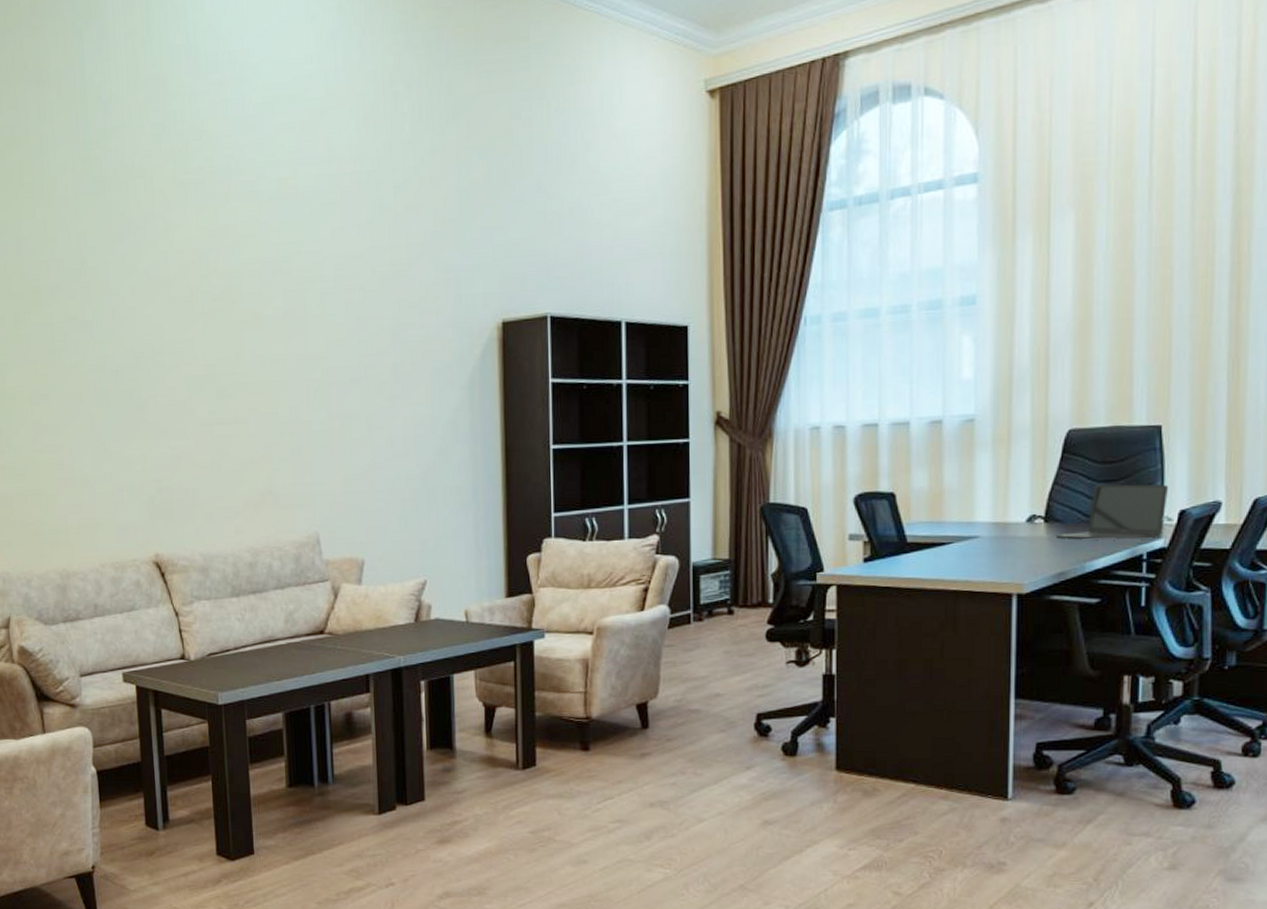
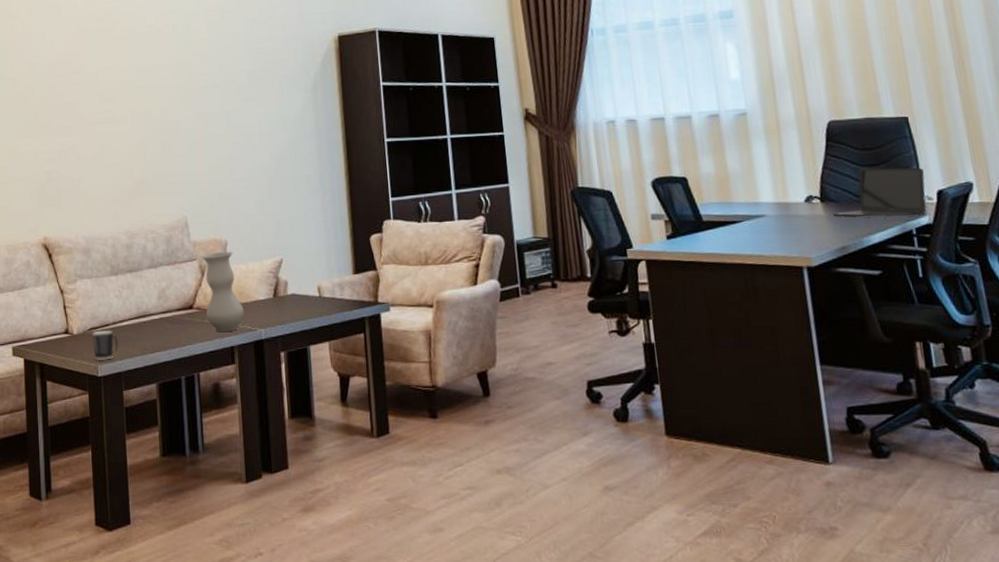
mug: none [210,655,242,689] -> present [91,330,119,362]
vase: none [334,571,381,660] -> present [201,251,244,333]

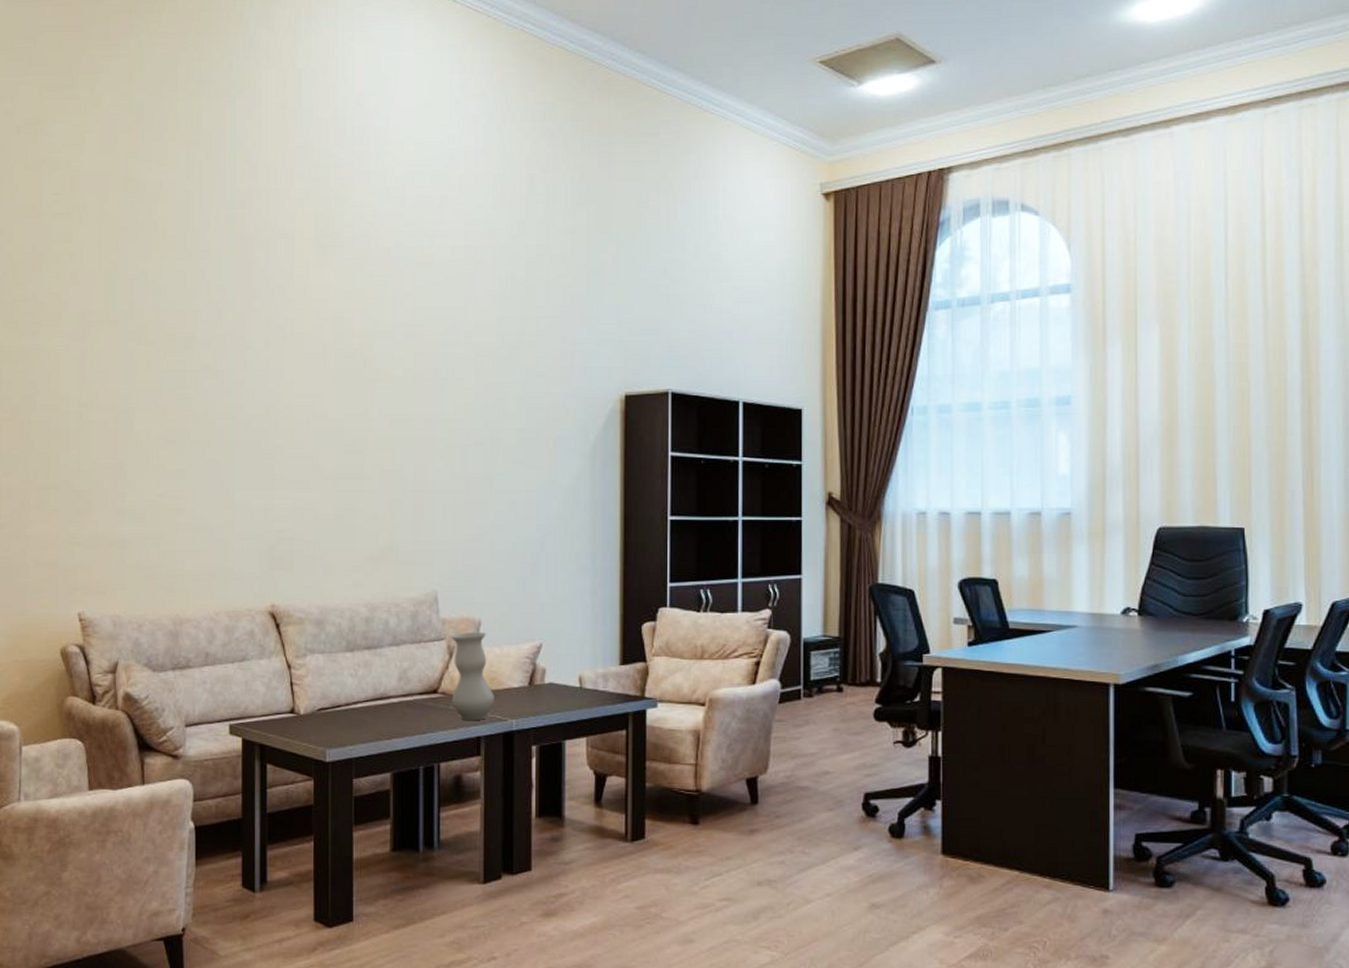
mug: present [91,330,119,362] -> none [320,711,351,746]
laptop: present [832,168,926,219] -> none [1149,581,1252,637]

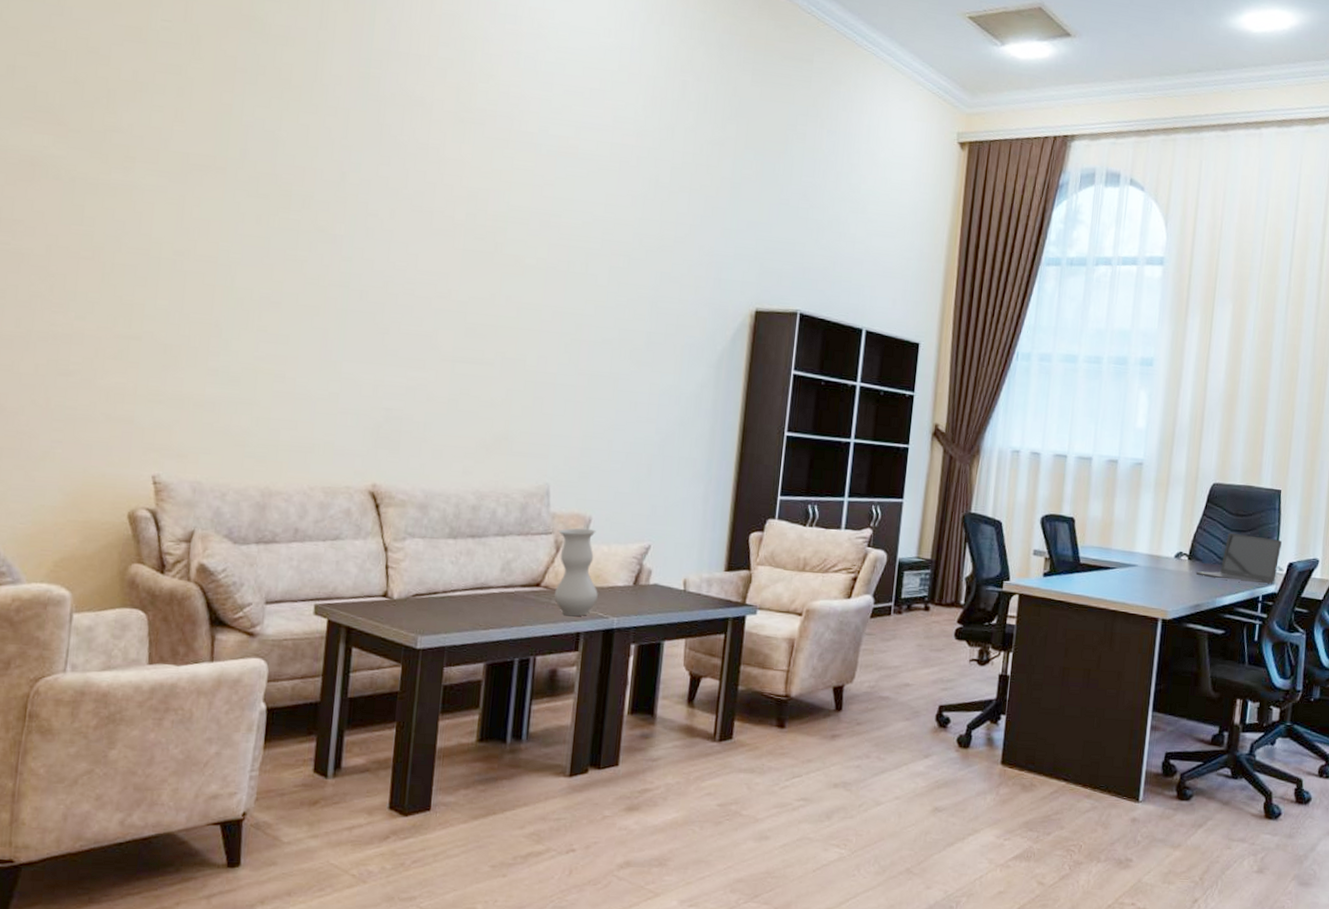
laptop: none [1149,581,1252,637] -> present [1195,532,1282,585]

